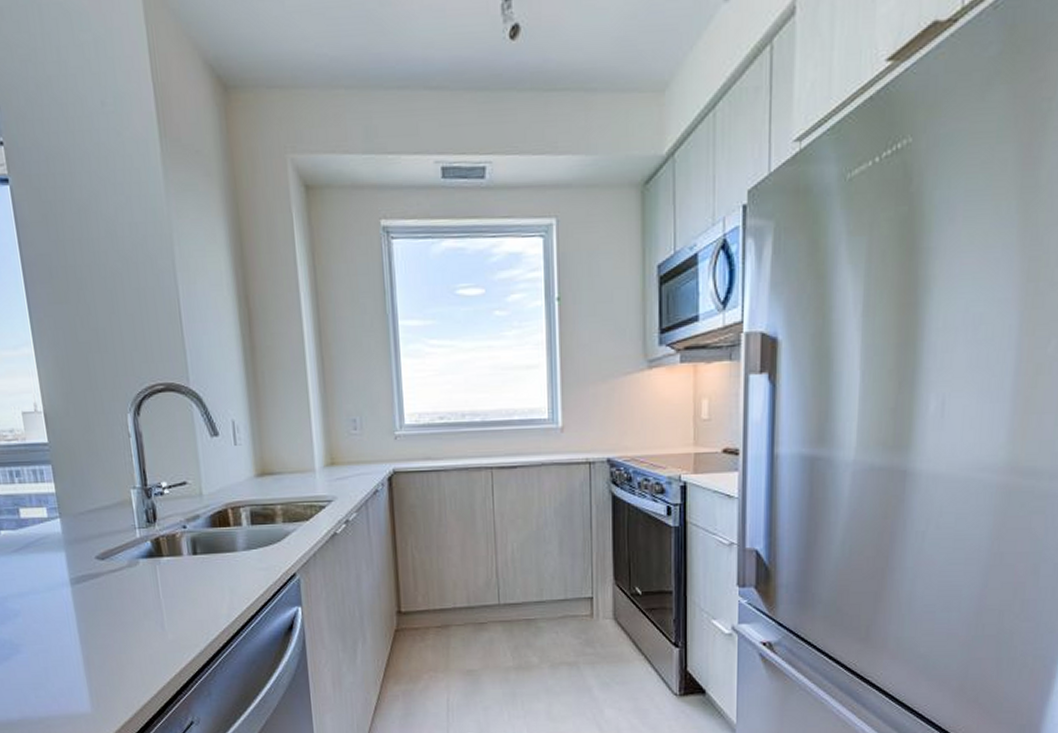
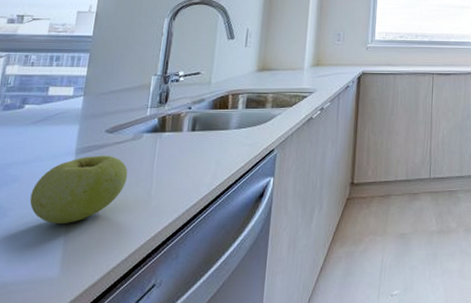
apple: none [37,585,135,660] -> present [29,155,128,224]

